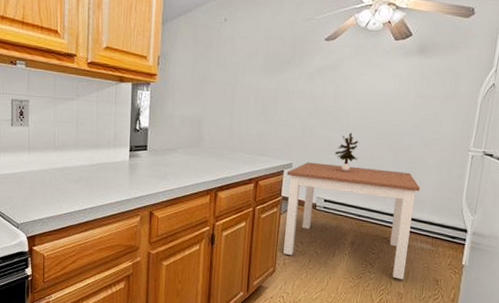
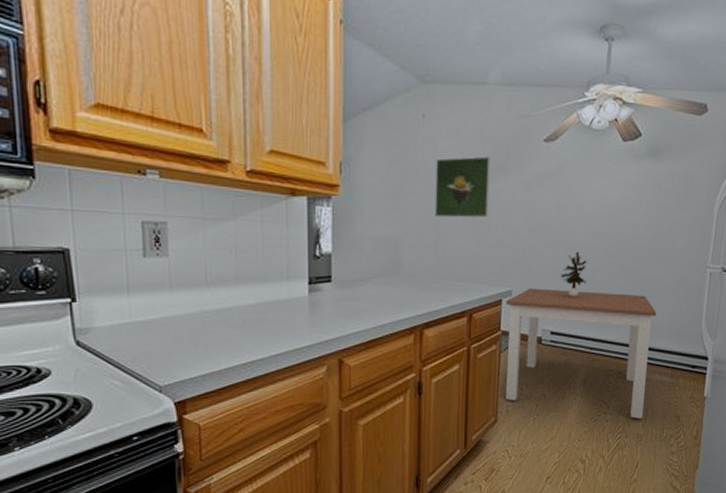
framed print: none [231,52,279,103] -> present [434,156,491,218]

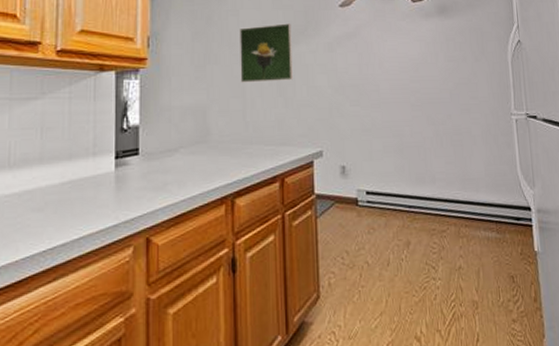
dining table: present [505,288,657,419] -> none [317,146,475,283]
potted plant: present [560,251,587,297] -> none [369,107,397,154]

